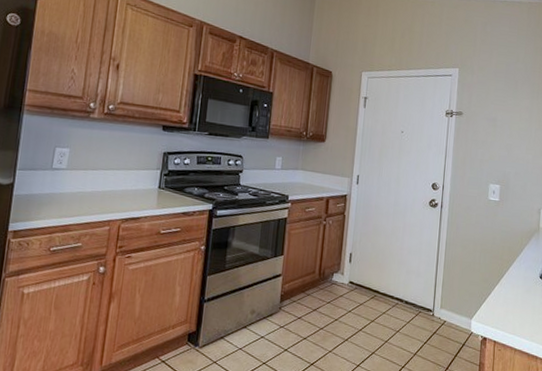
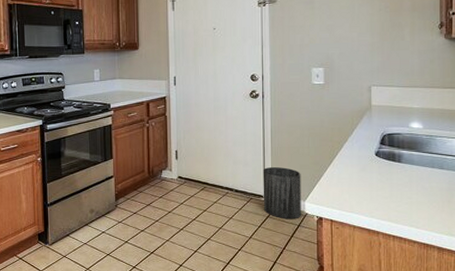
trash can: none [431,280,470,338] -> present [263,167,301,219]

